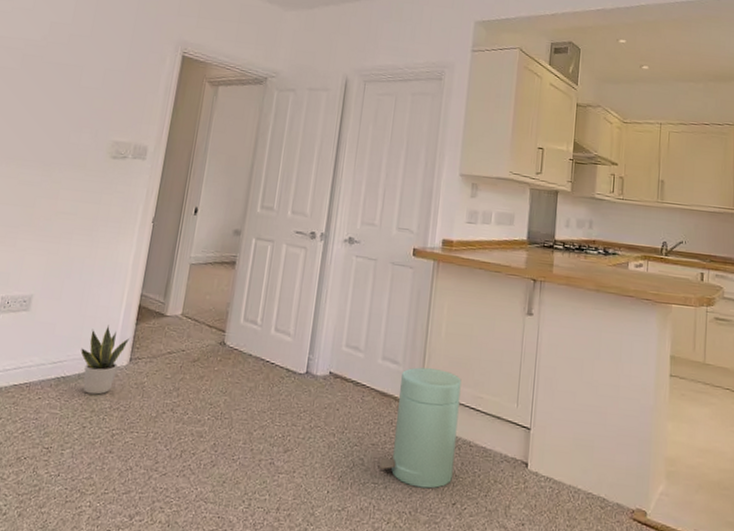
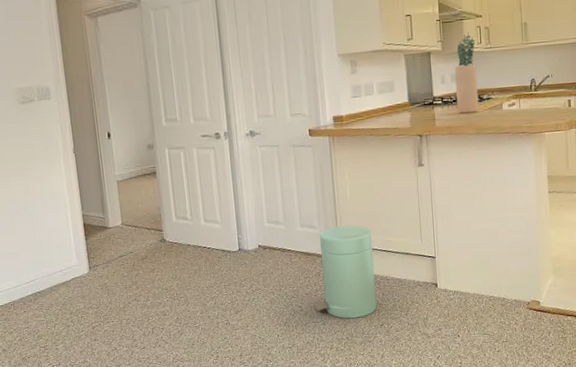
potted plant: present [80,325,131,395] -> none [46,244,85,301]
vase: none [578,178,608,267] -> present [454,32,479,114]

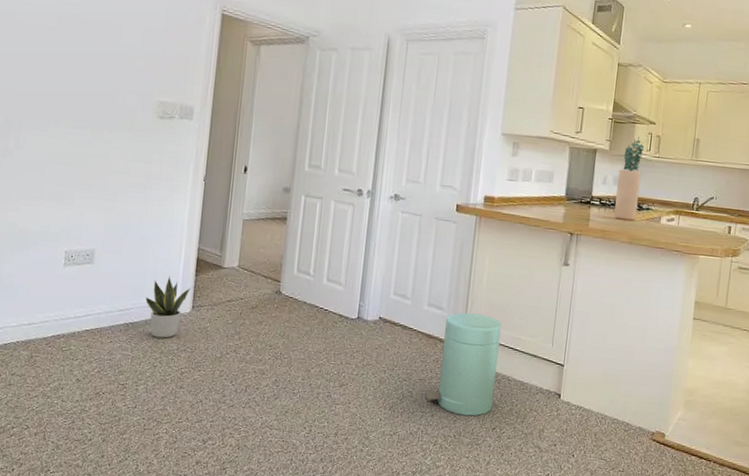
potted plant: none [46,244,85,301] -> present [145,276,192,339]

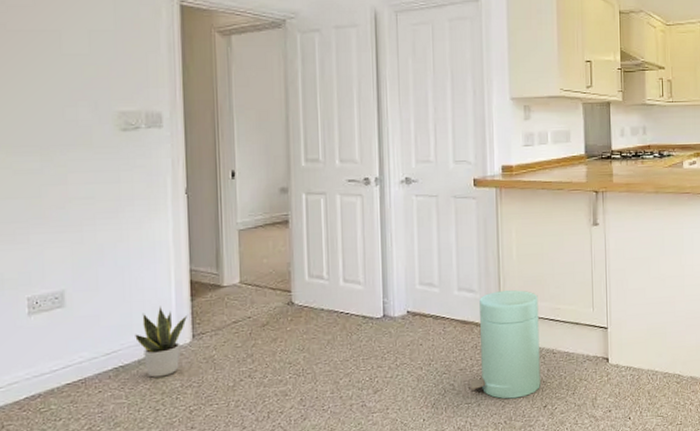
vase: present [613,137,645,221] -> none [634,84,659,170]

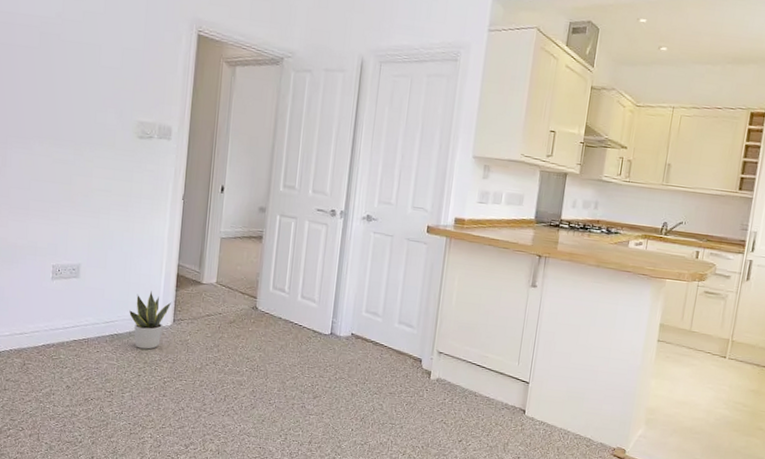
trash can: present [471,290,541,399] -> none [397,330,470,429]

